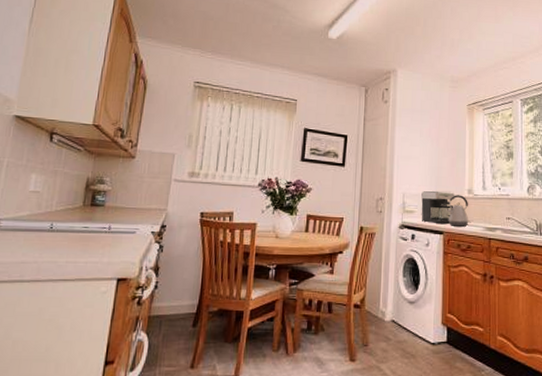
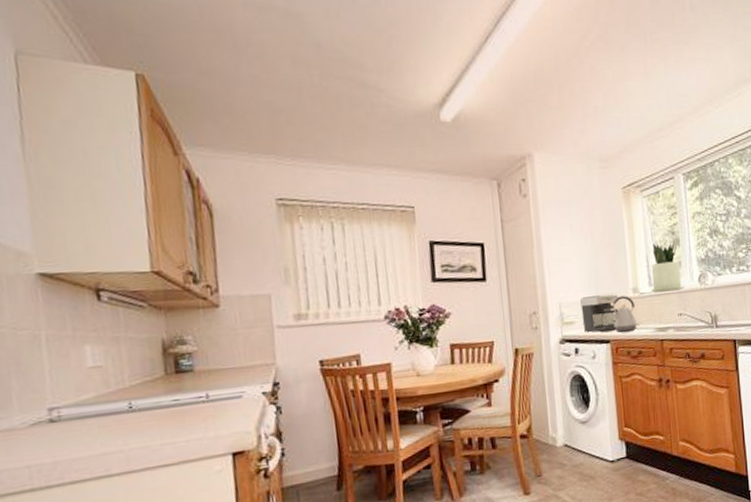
planter: none [484,154,514,197] -> present [651,242,684,293]

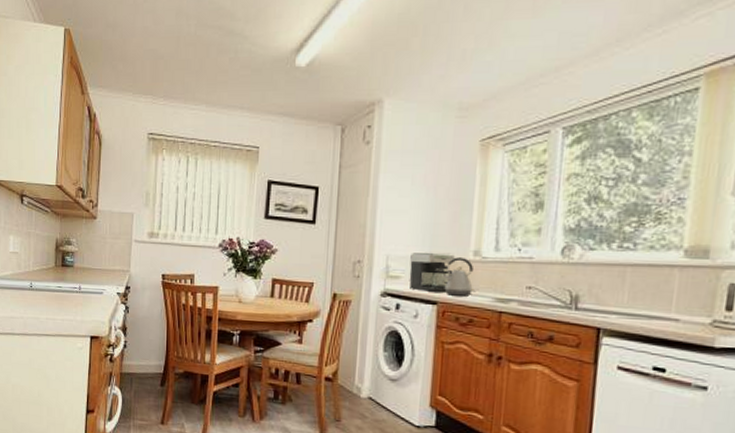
planter: present [651,242,684,293] -> none [497,204,541,261]

